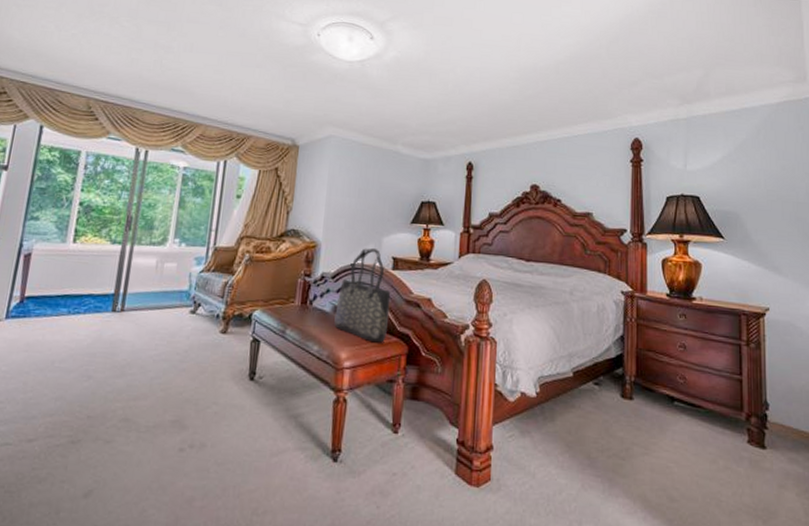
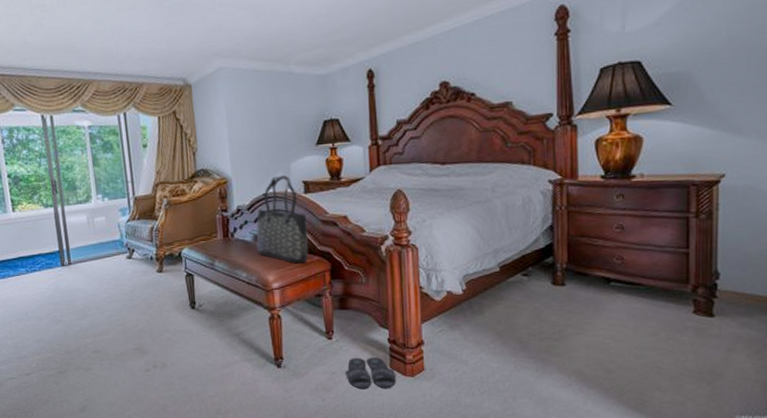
slippers: none [406,457,460,500] -> present [345,356,396,390]

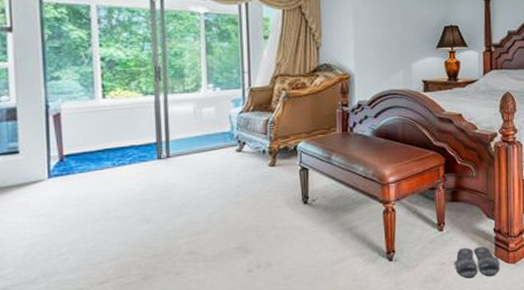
tote bag: present [256,175,308,263] -> none [375,74,425,158]

